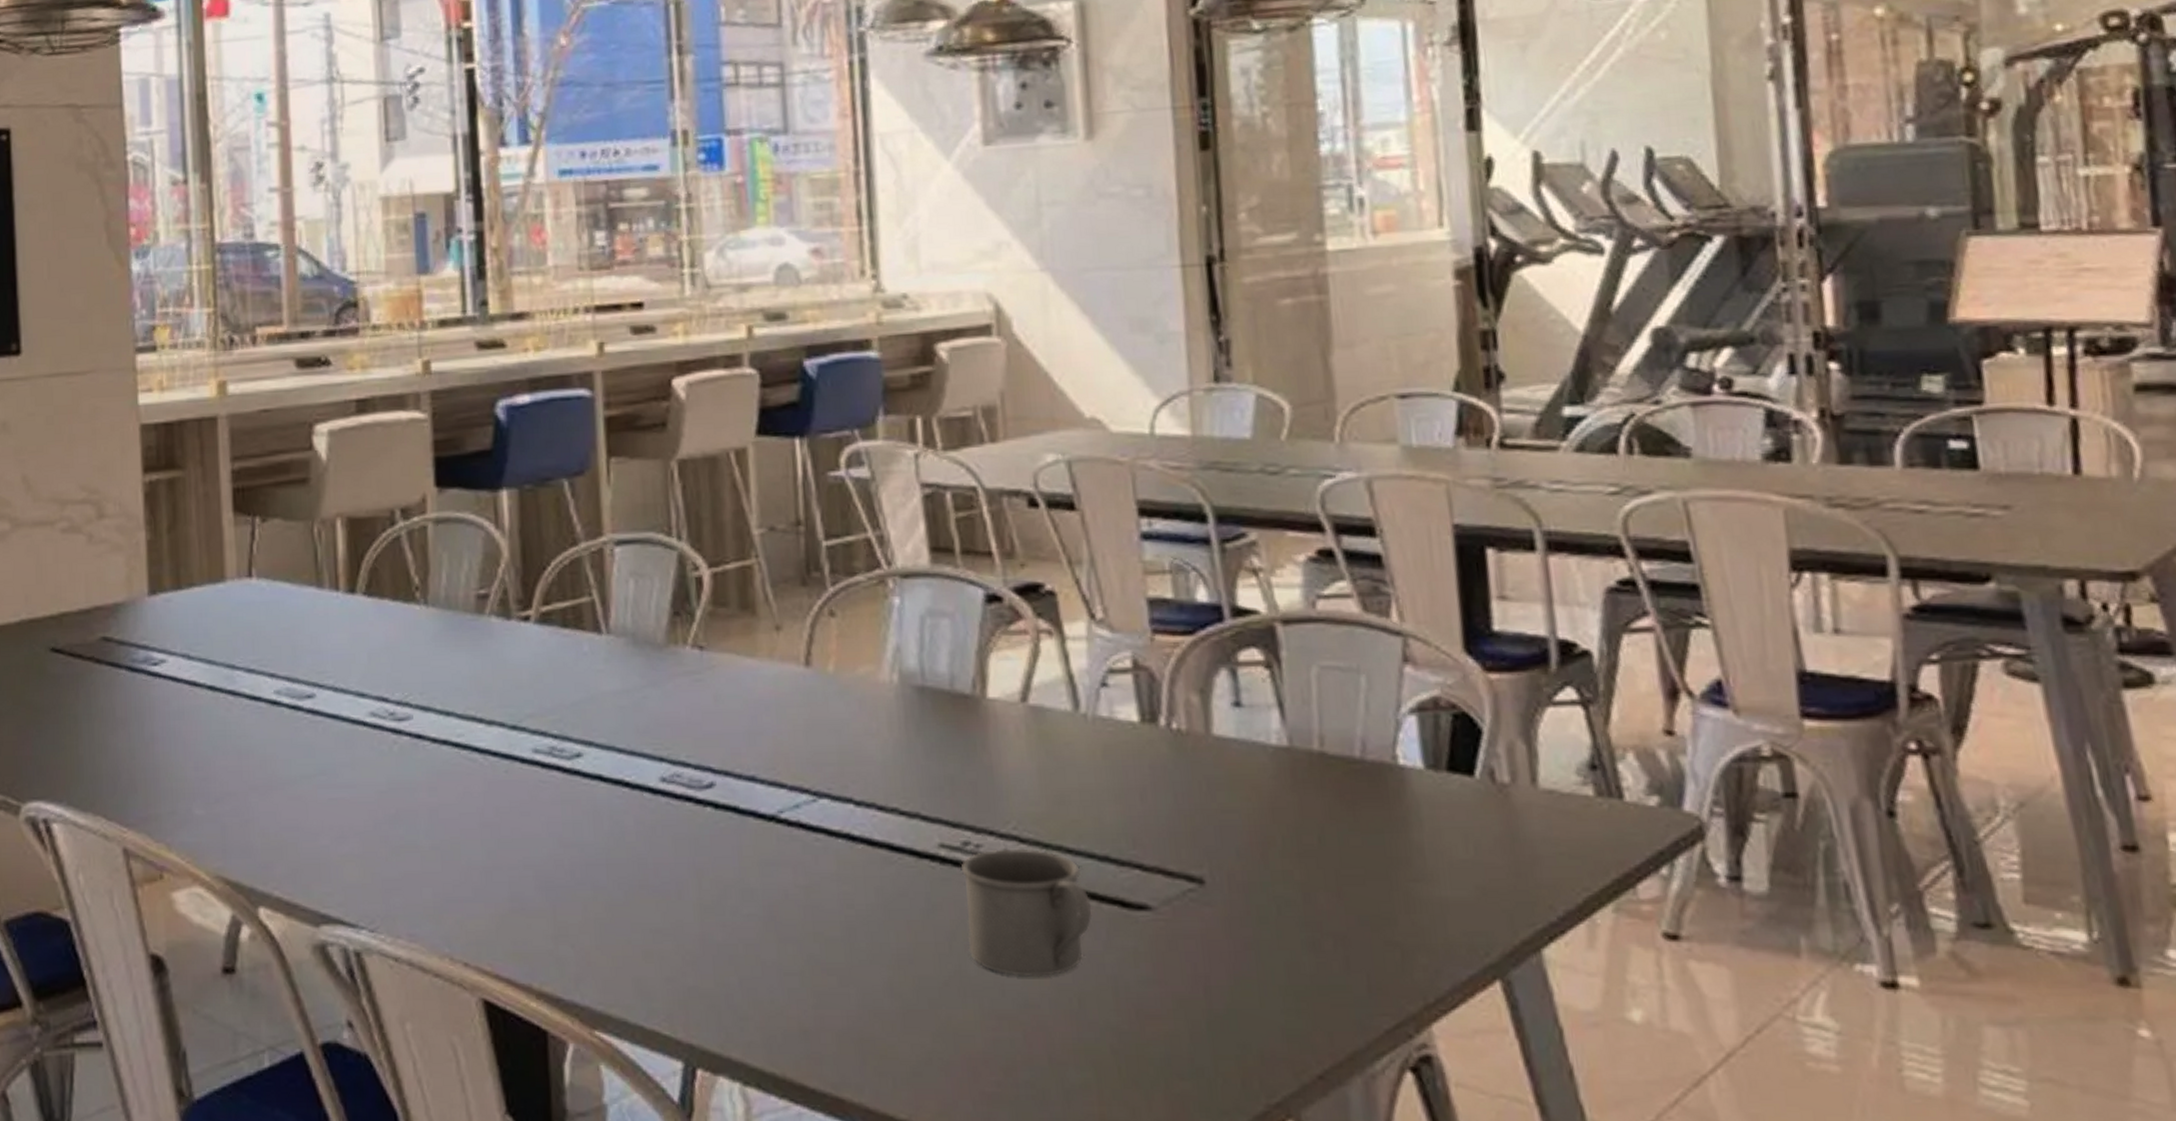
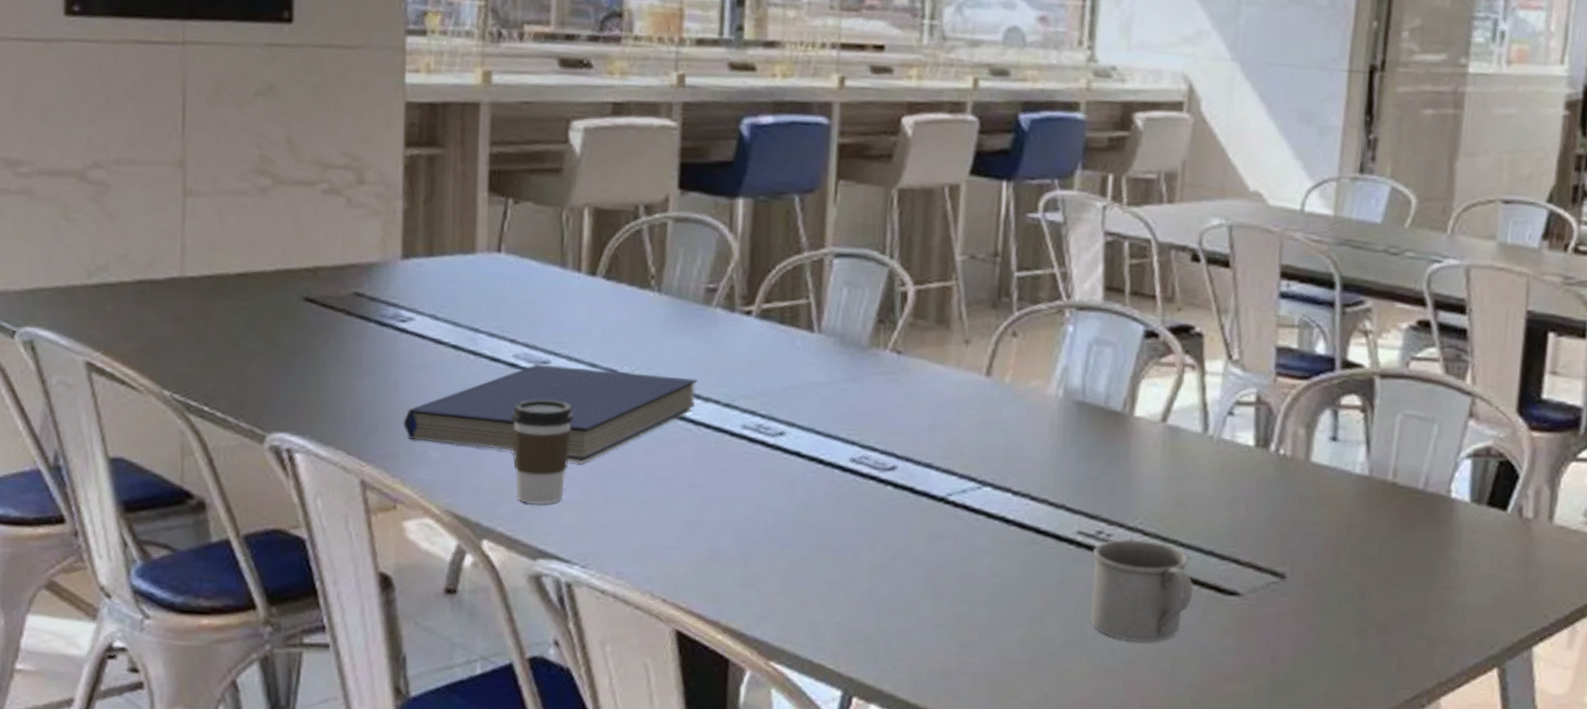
book: none [163,698,478,810] -> present [403,364,698,464]
coffee cup: none [278,738,346,861] -> present [511,399,573,504]

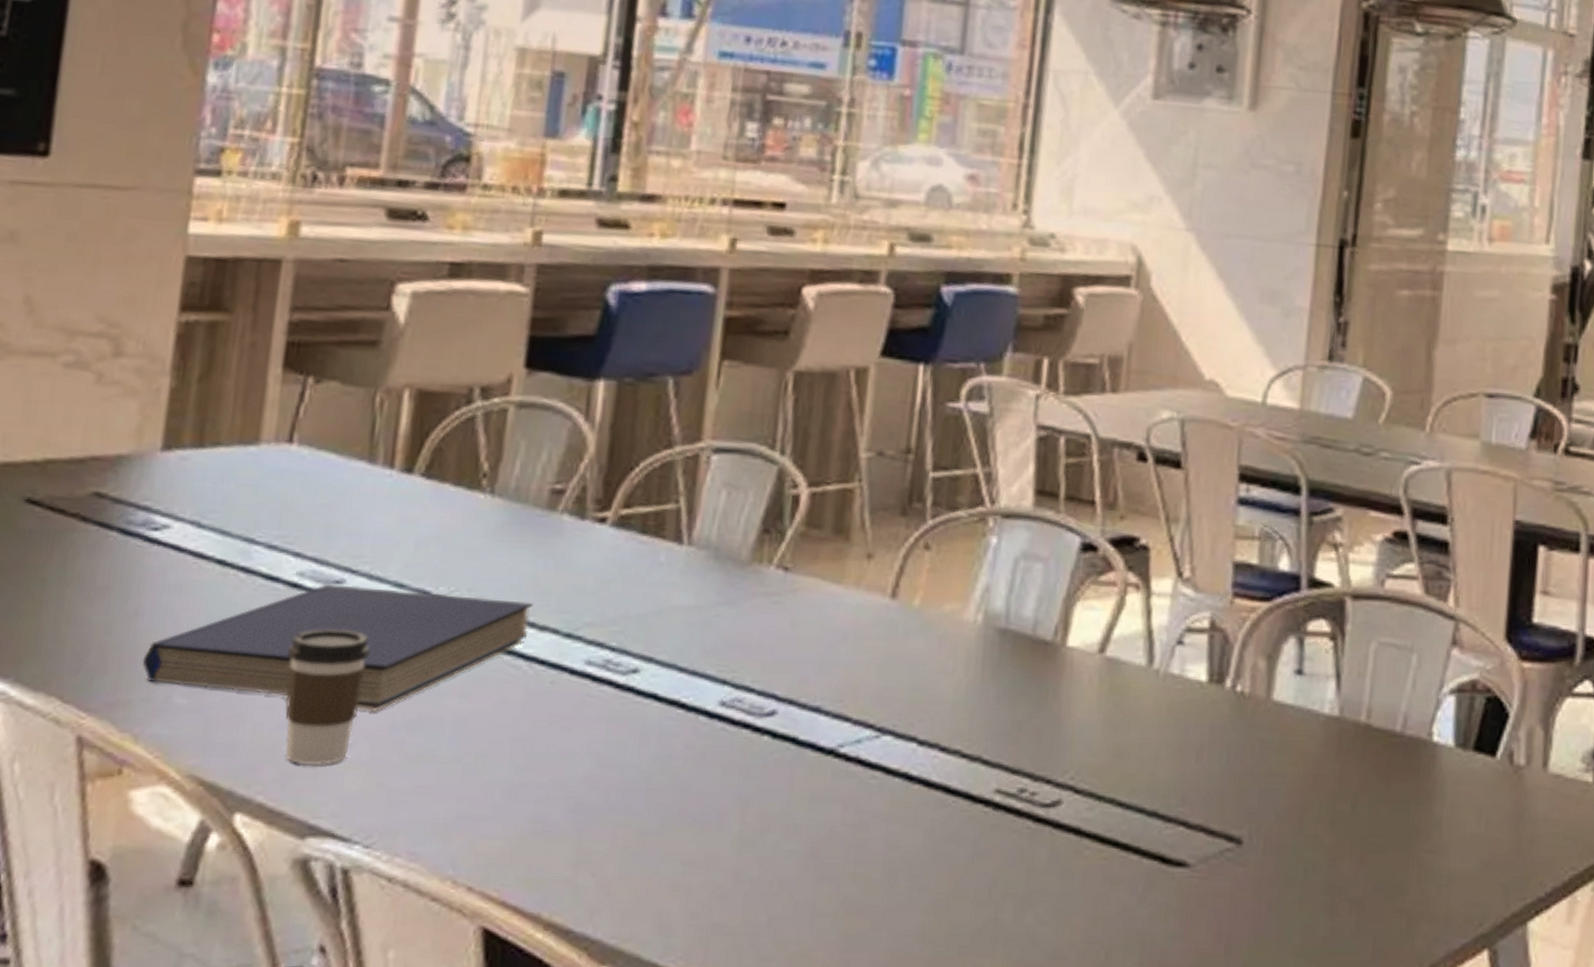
mug: present [1089,539,1194,642] -> none [1007,799,1133,928]

